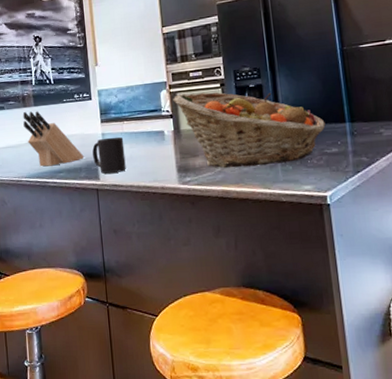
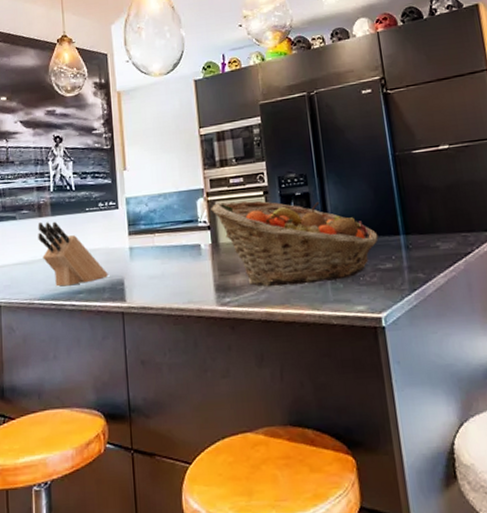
mug: present [92,136,126,174] -> none [118,251,157,294]

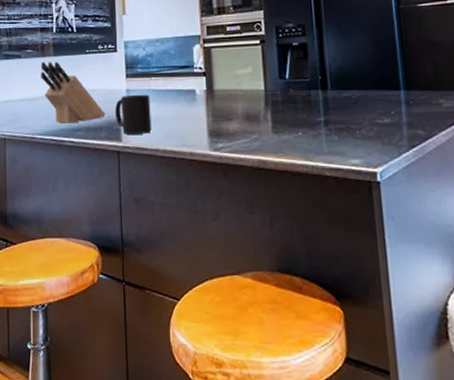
mug: none [118,251,157,294] -> present [115,94,152,134]
fruit basket: present [211,200,379,286] -> none [207,48,377,135]

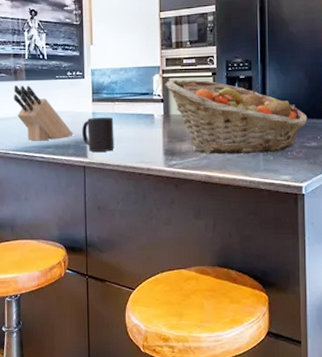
fruit basket: none [207,48,377,135] -> present [165,79,308,155]

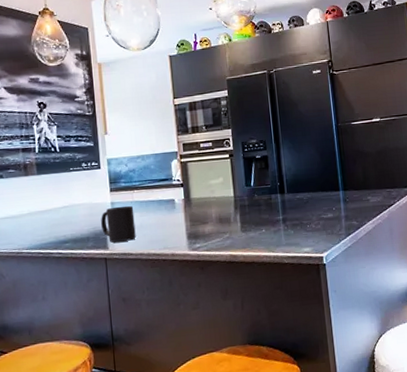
knife block: present [13,85,73,141] -> none [24,179,92,238]
fruit basket: present [165,79,308,155] -> none [184,162,323,234]

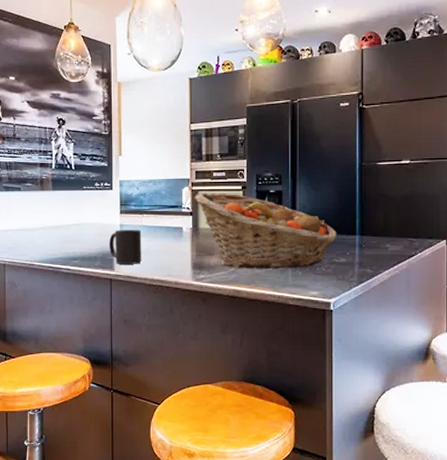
fruit basket: none [184,162,323,234] -> present [194,193,337,269]

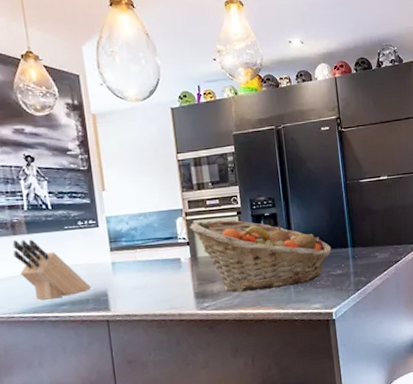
knife block: none [40,195,100,253] -> present [12,239,91,301]
mug: present [109,229,142,264] -> none [101,265,140,304]

